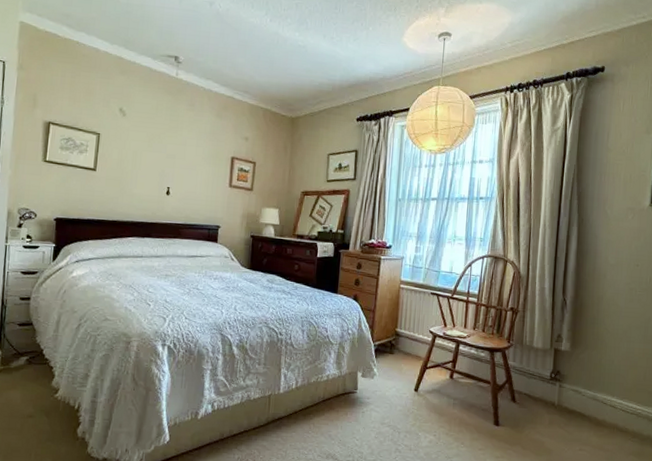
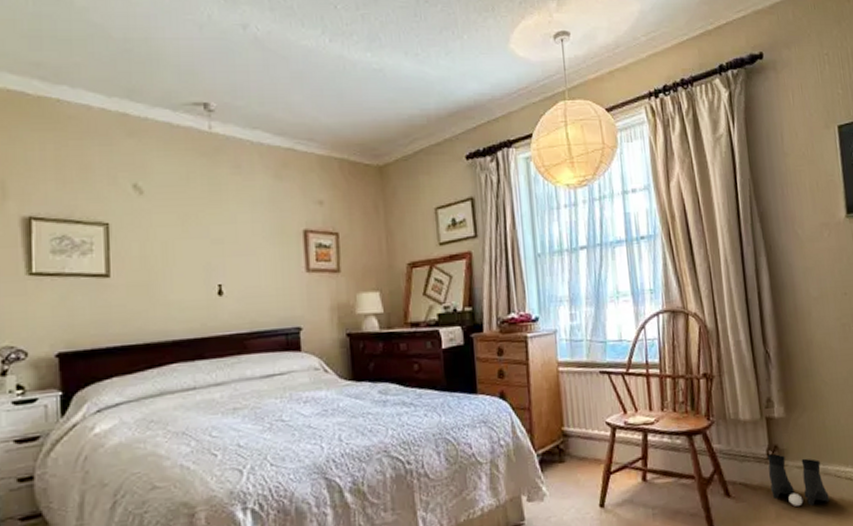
boots: none [548,376,594,421] -> present [767,453,830,507]

